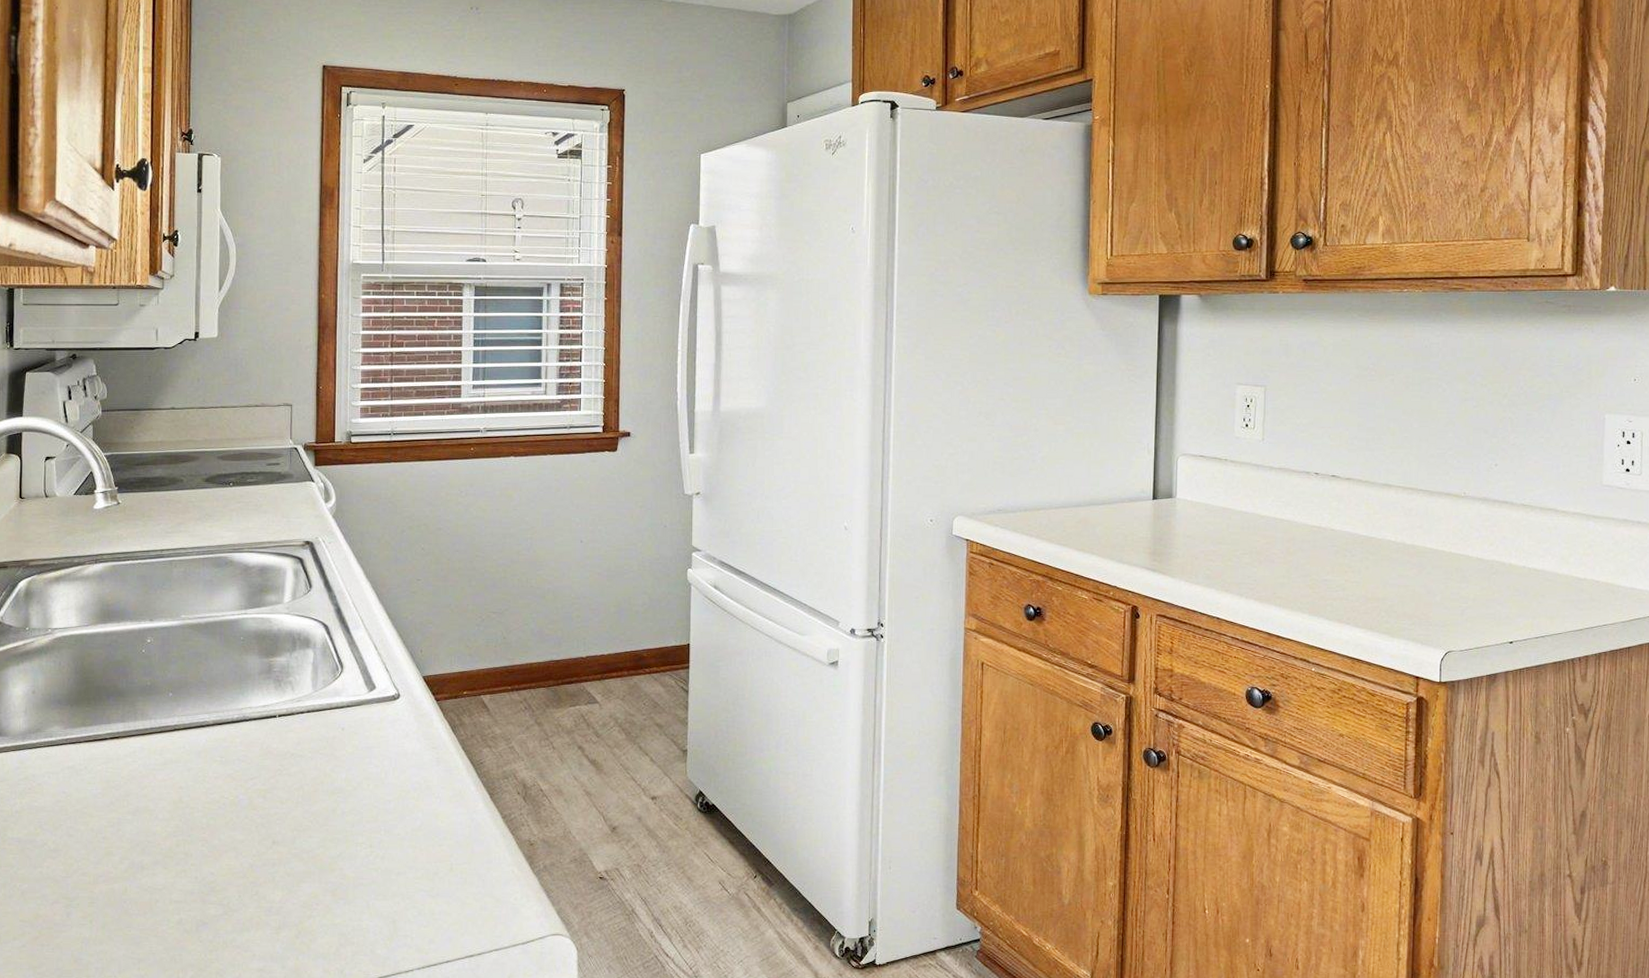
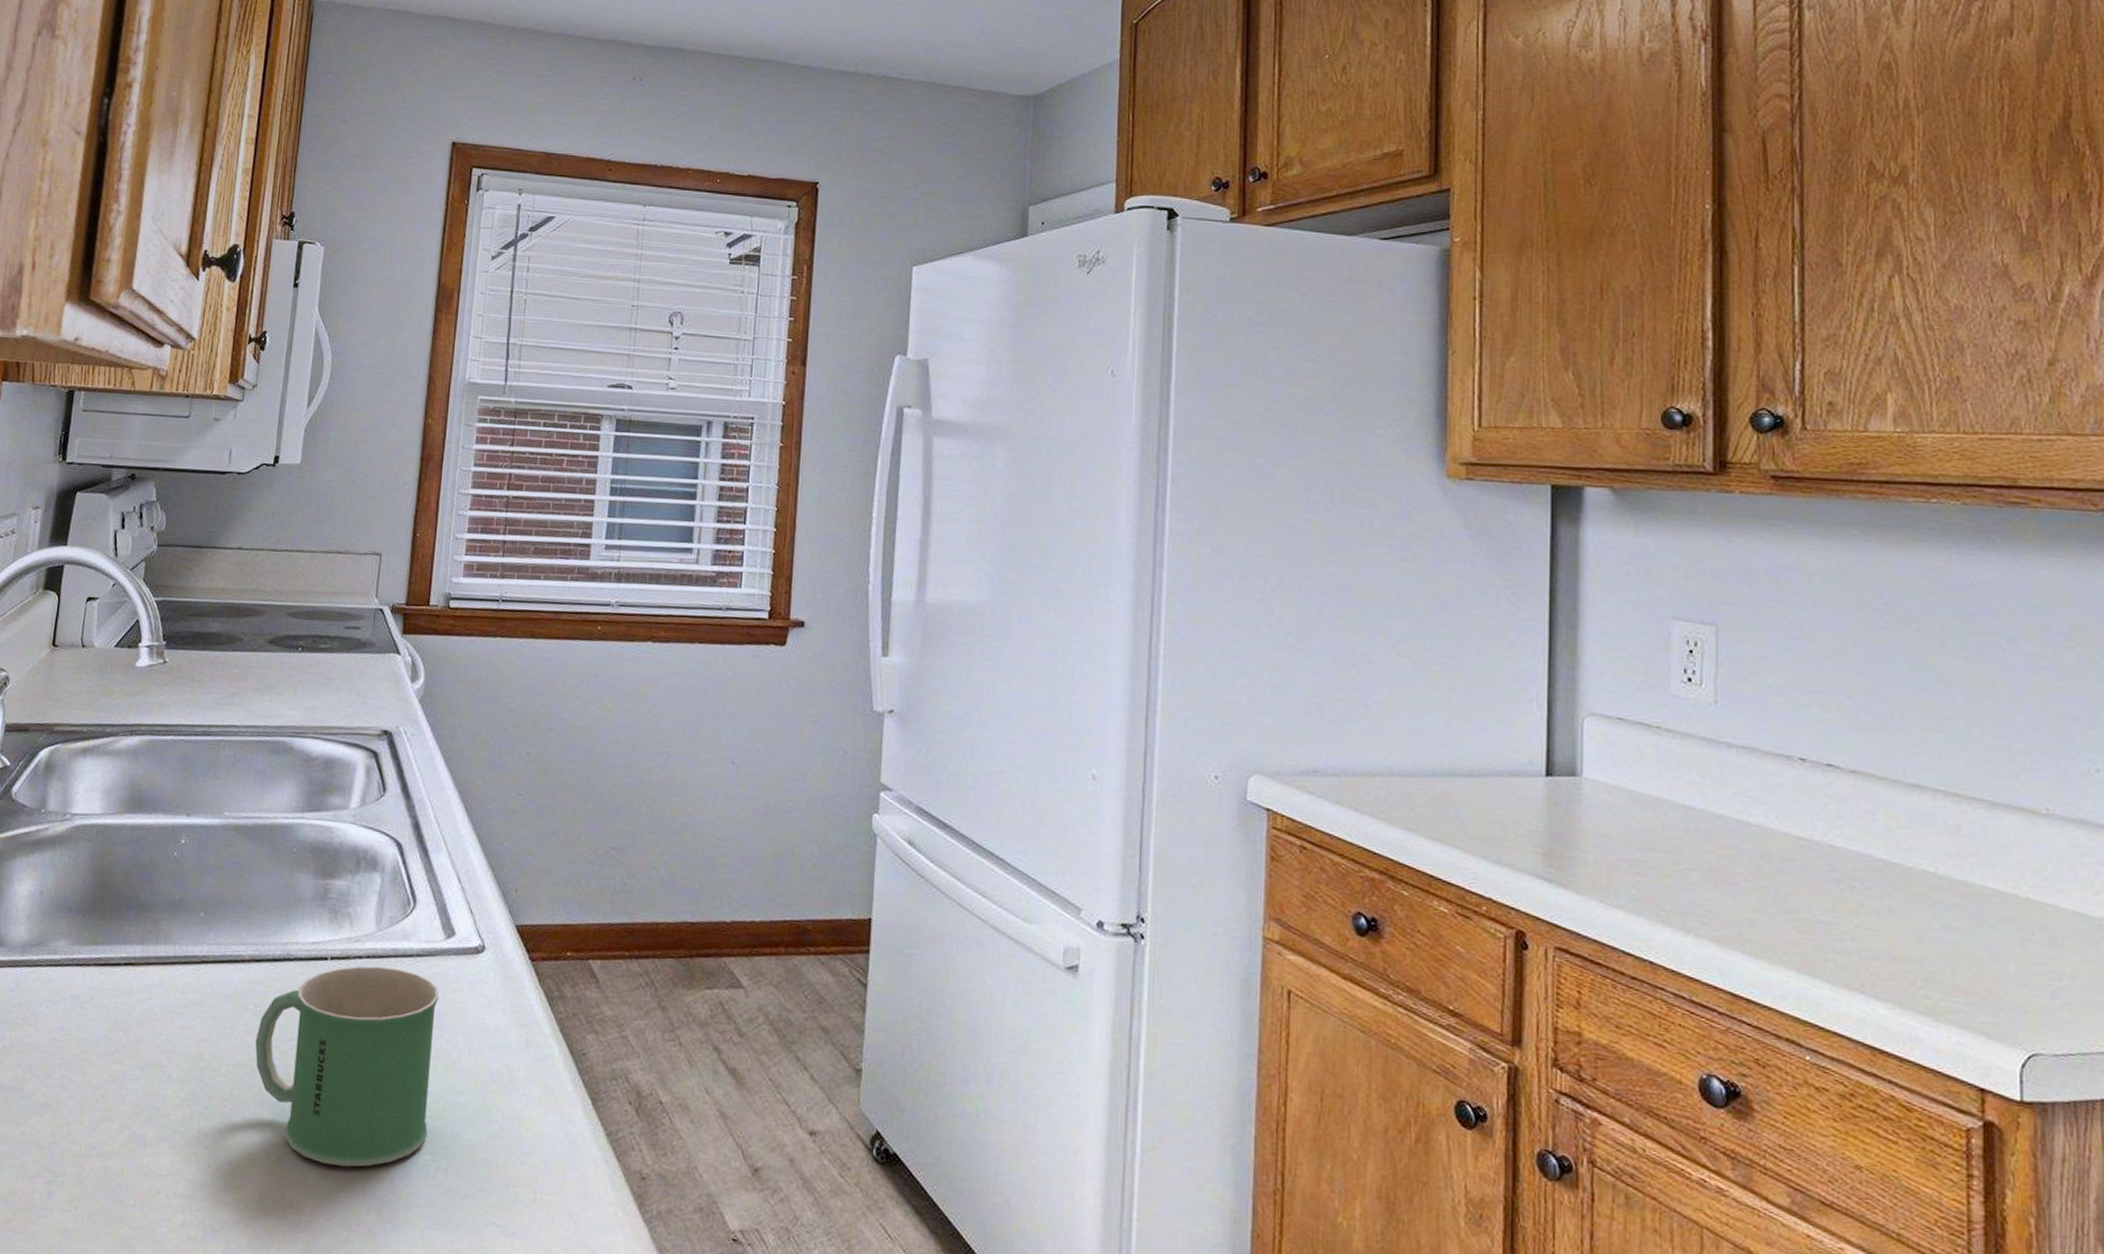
mug: none [224,718,367,865] -> present [255,966,440,1167]

